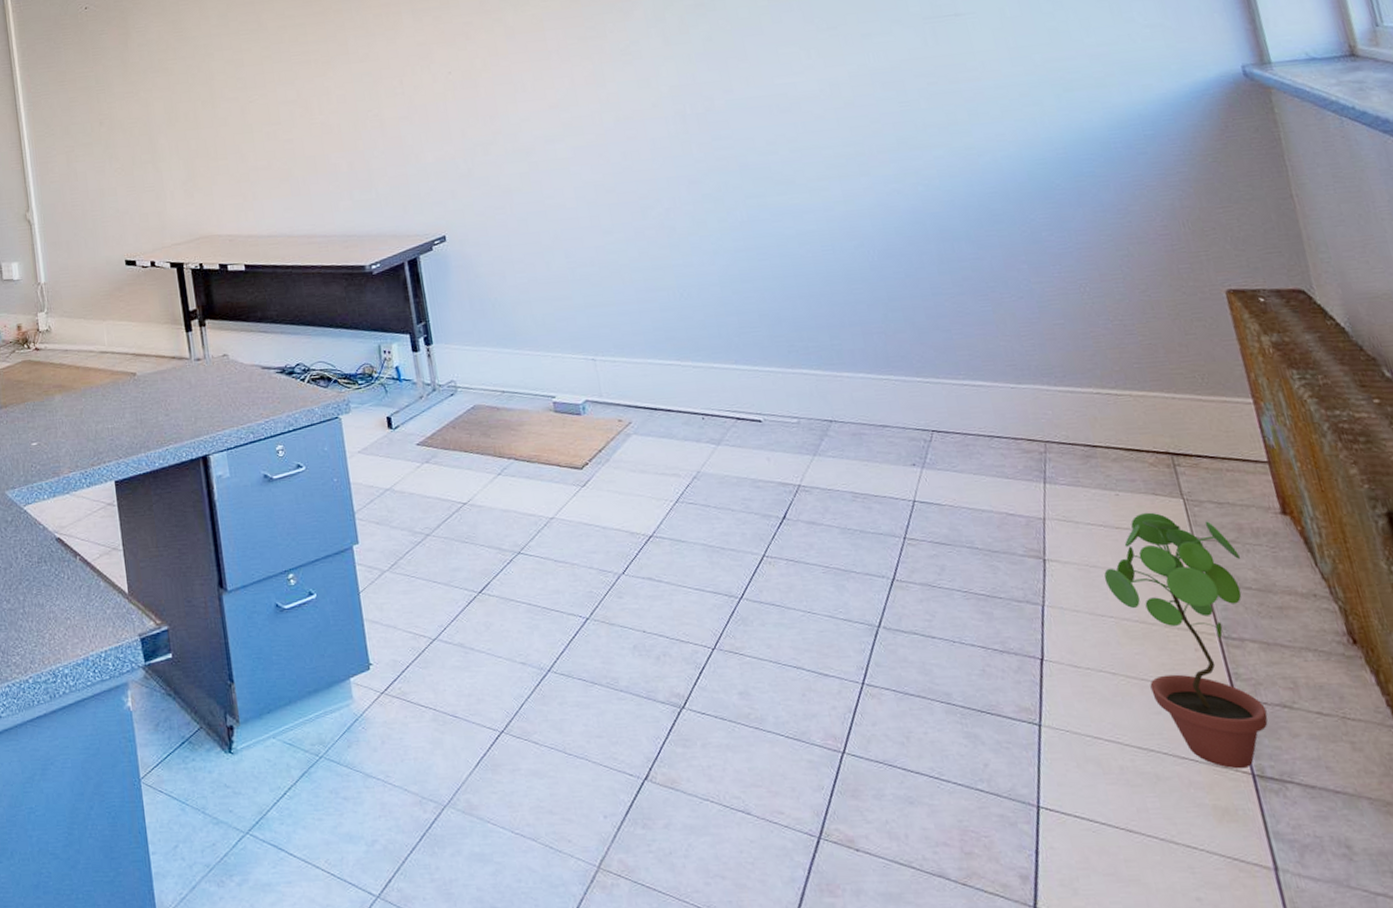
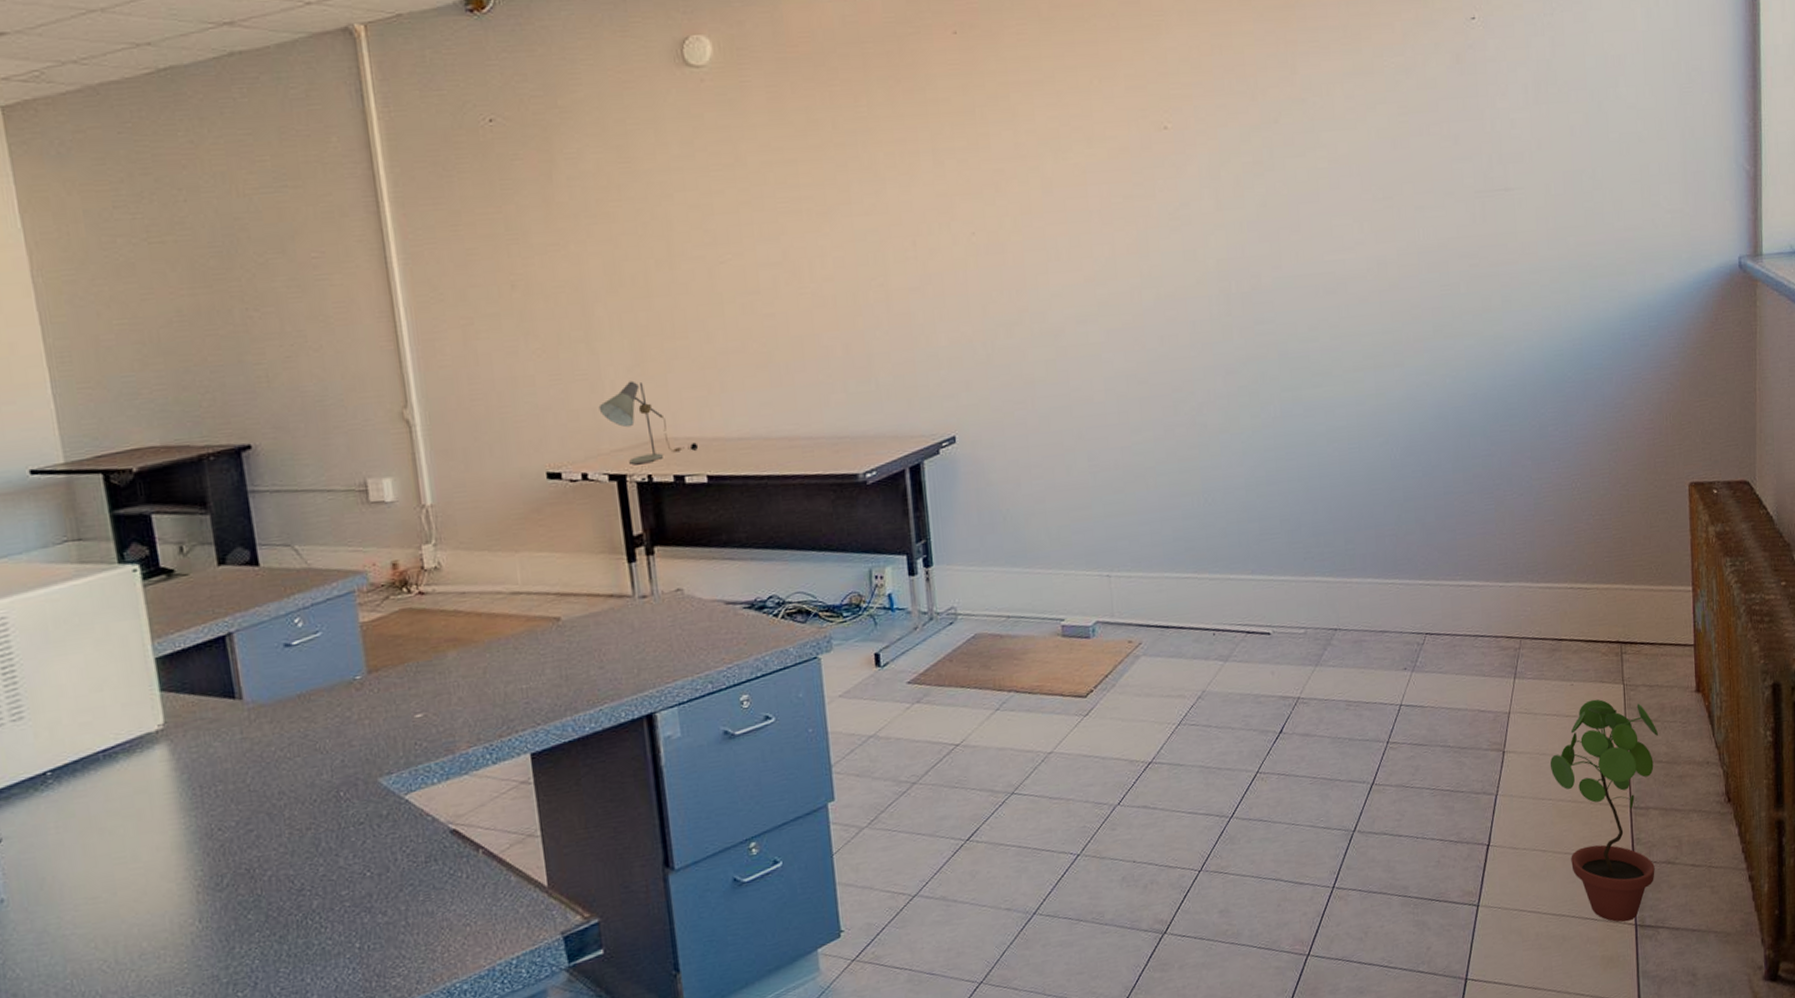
desk lamp: none [162,191,238,256] -> present [598,380,699,465]

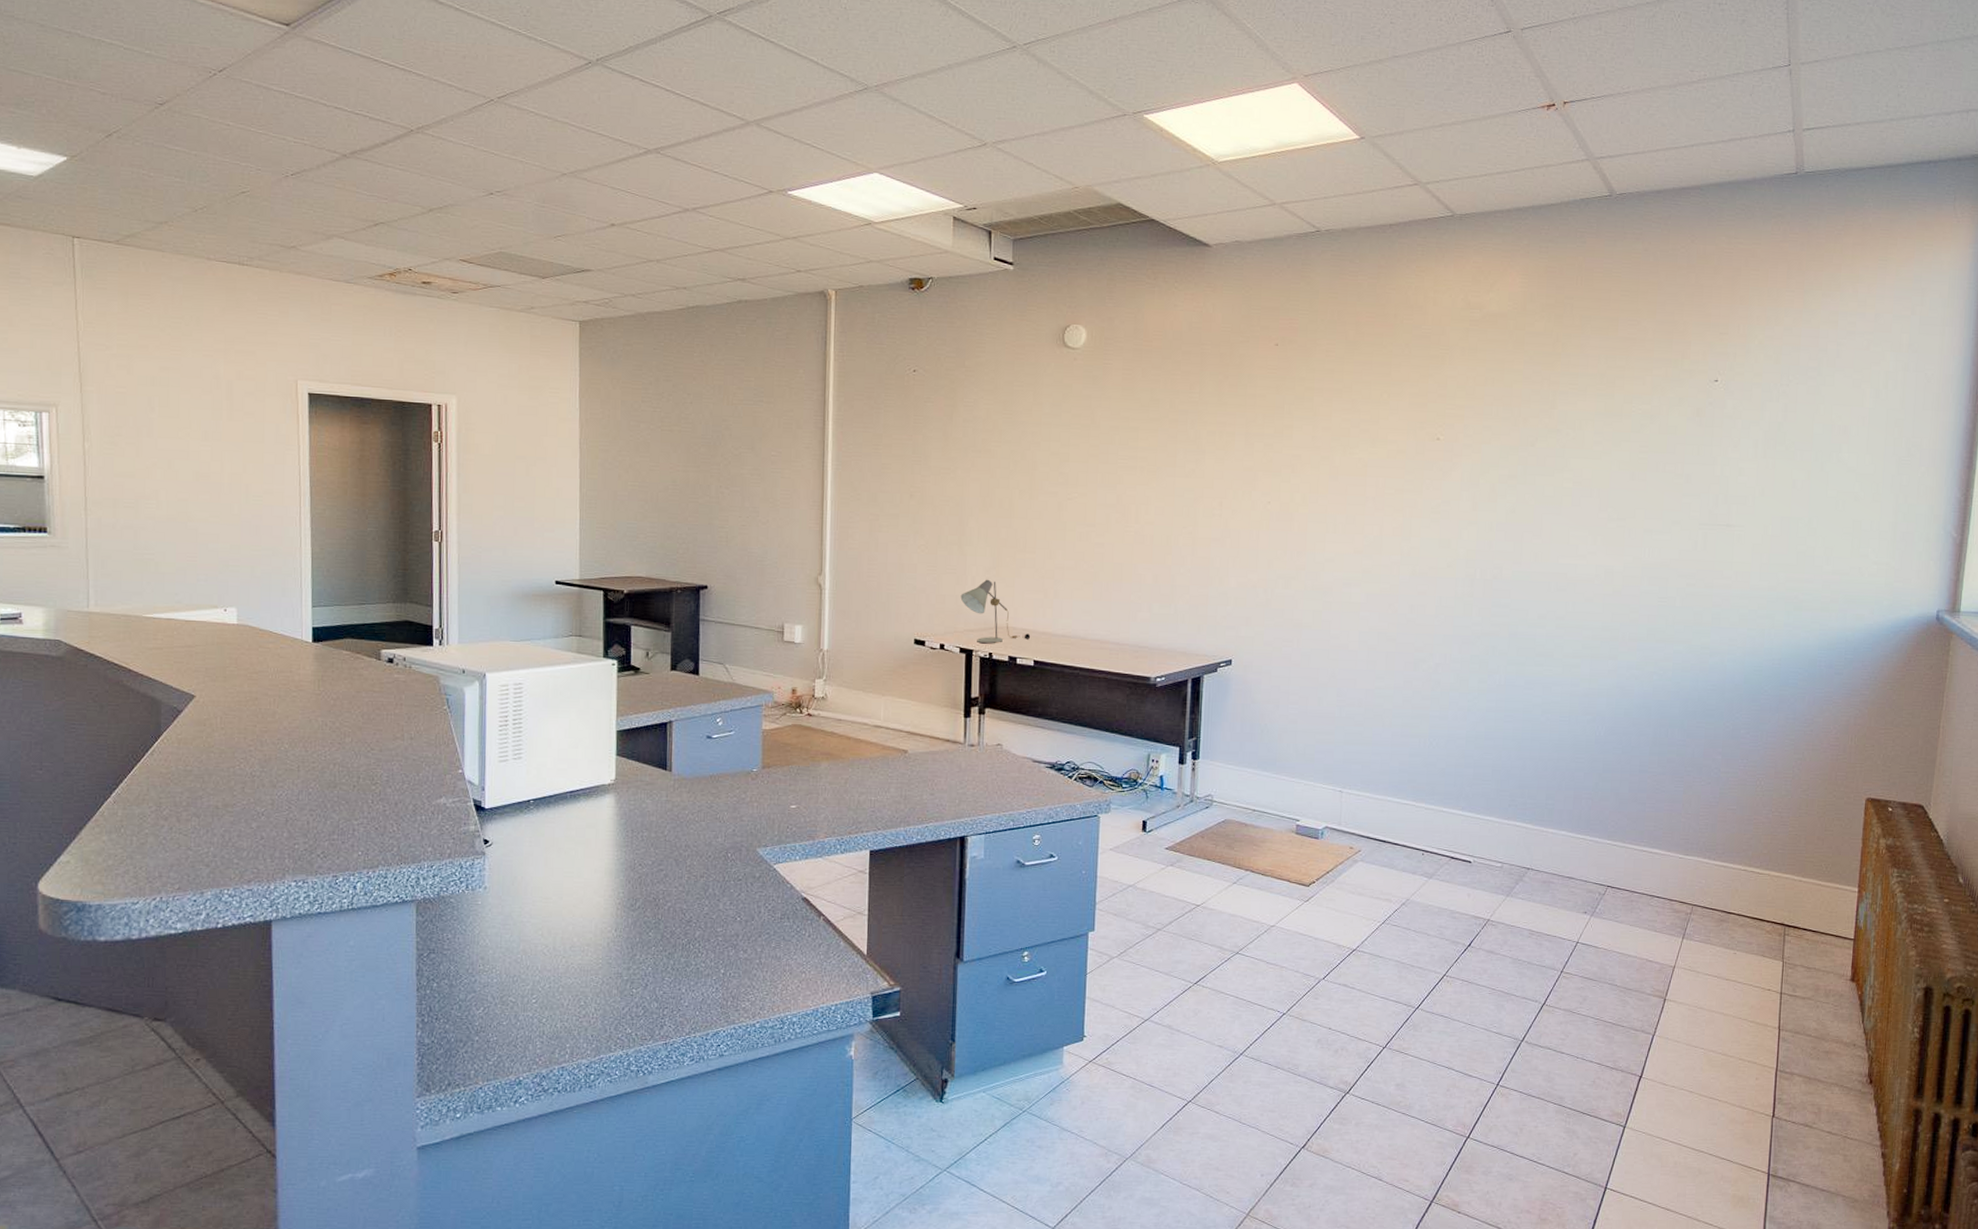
potted plant: present [1550,699,1658,922] -> none [1705,969,1810,1169]

